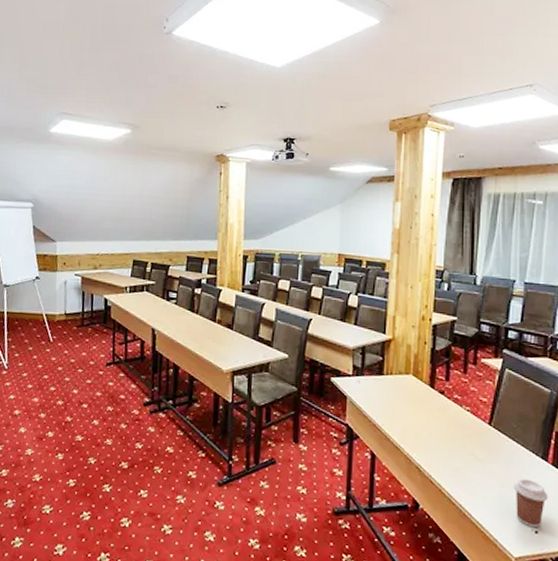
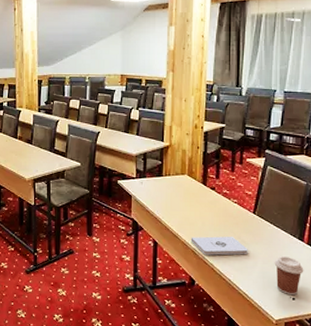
notepad: none [415,450,482,475] -> present [190,236,248,256]

